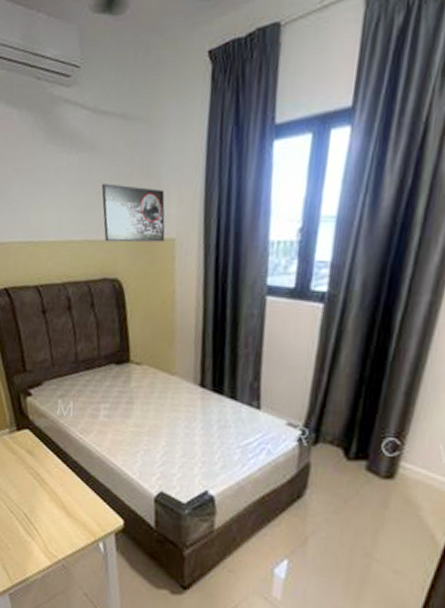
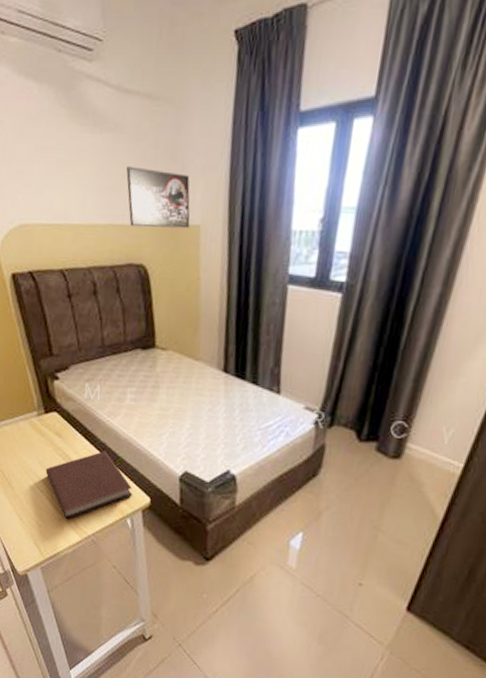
notebook: none [16,469,105,543] -> present [45,450,132,520]

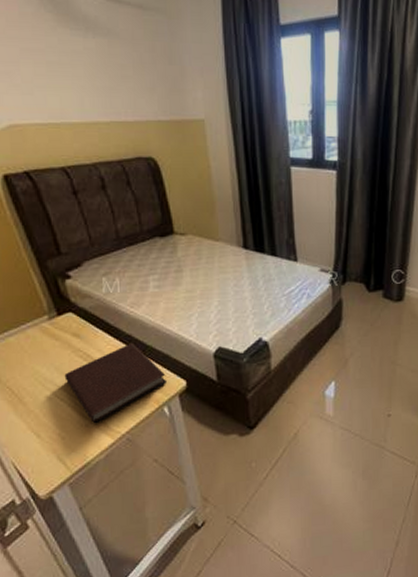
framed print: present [126,166,190,229] -> none [125,68,195,123]

